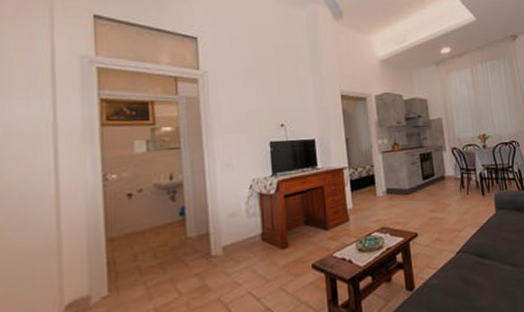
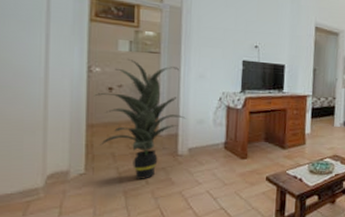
indoor plant: none [112,159,216,292] -> present [94,58,186,179]

